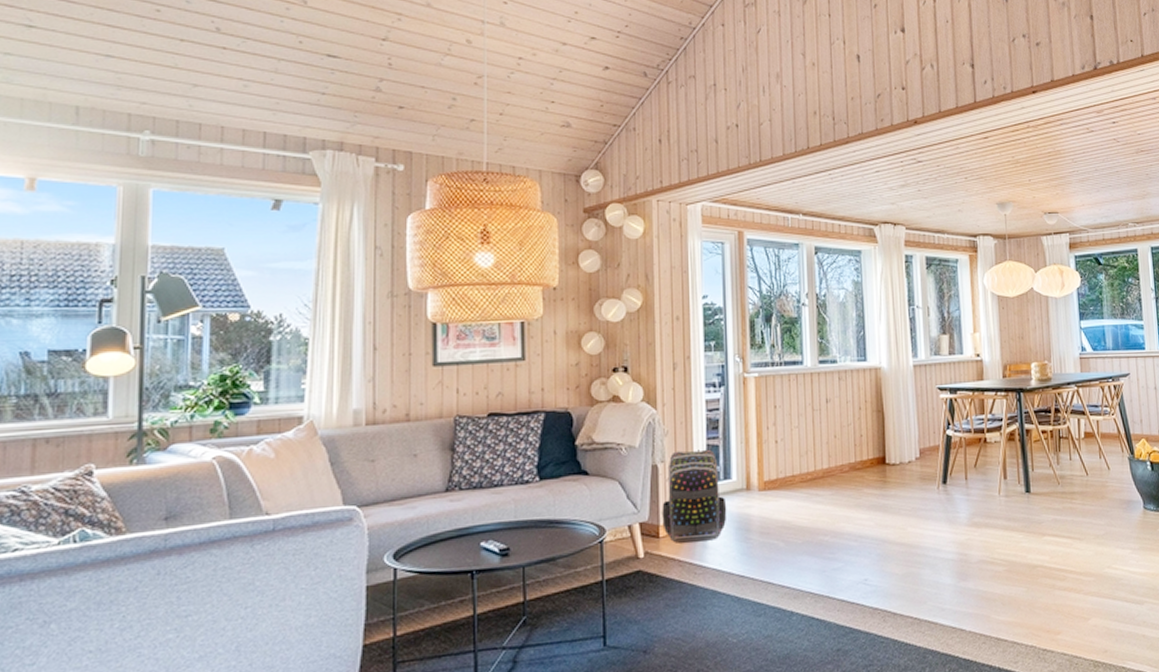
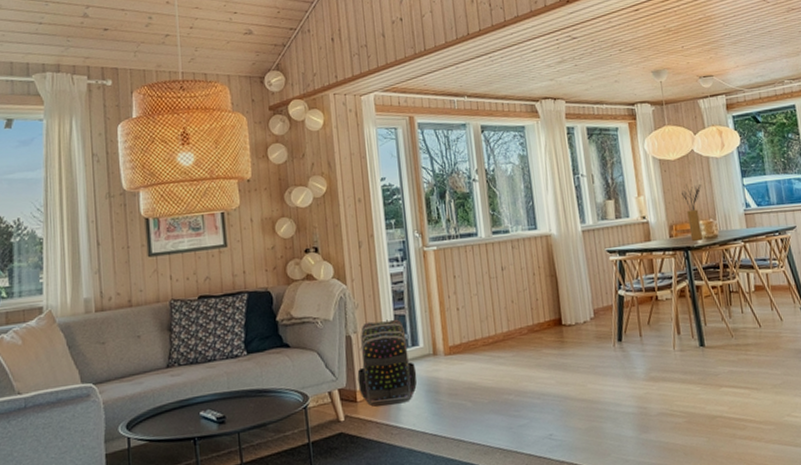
vase: none [1018,322,1039,384] -> present [682,183,703,242]

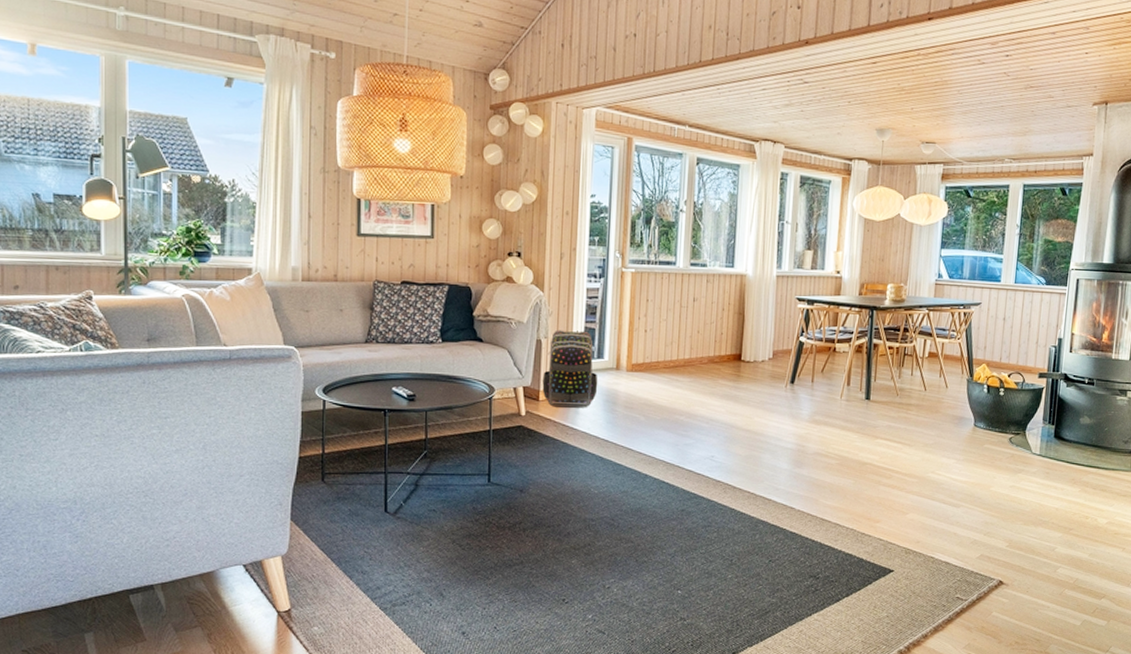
vase: present [682,183,703,242] -> none [879,246,900,303]

